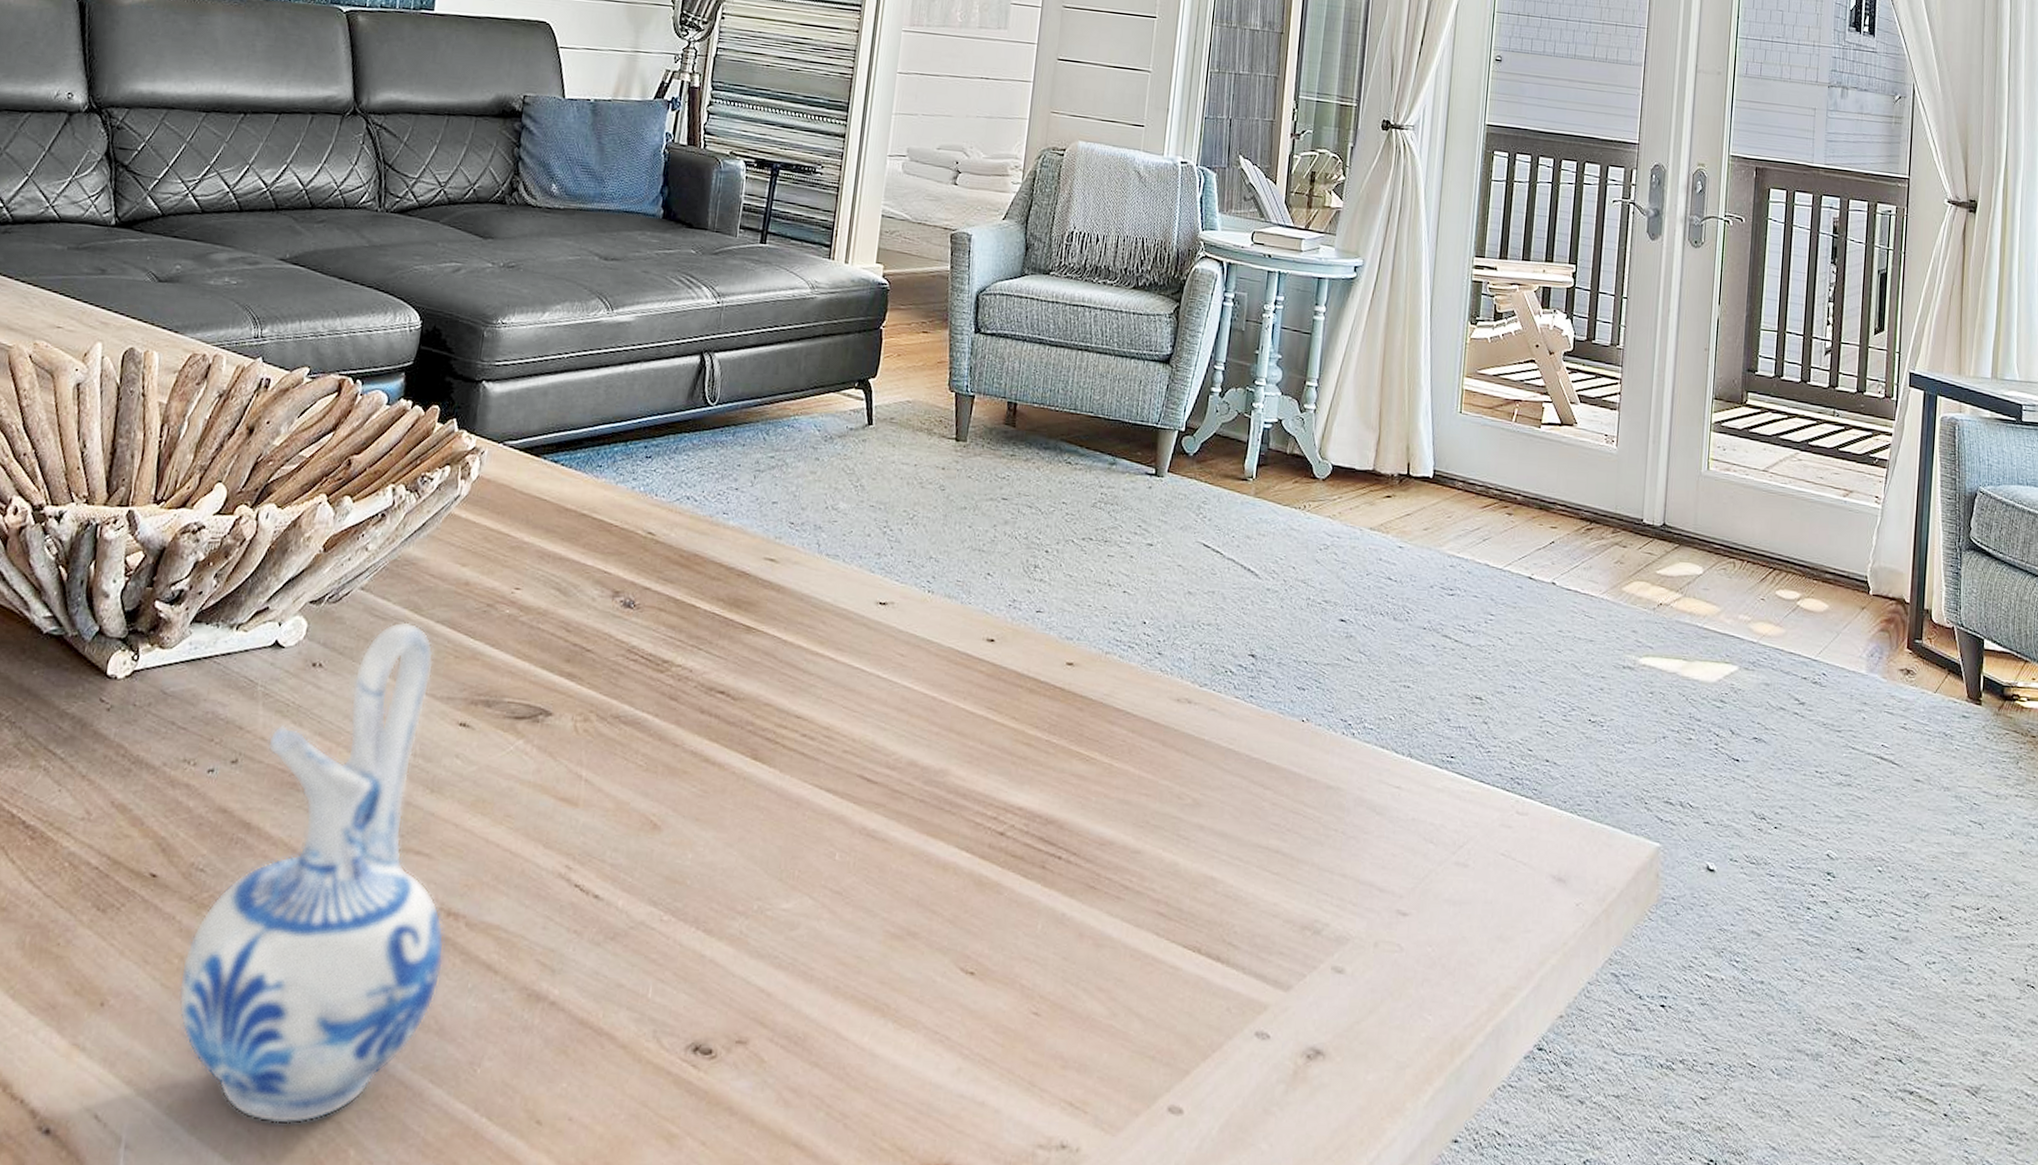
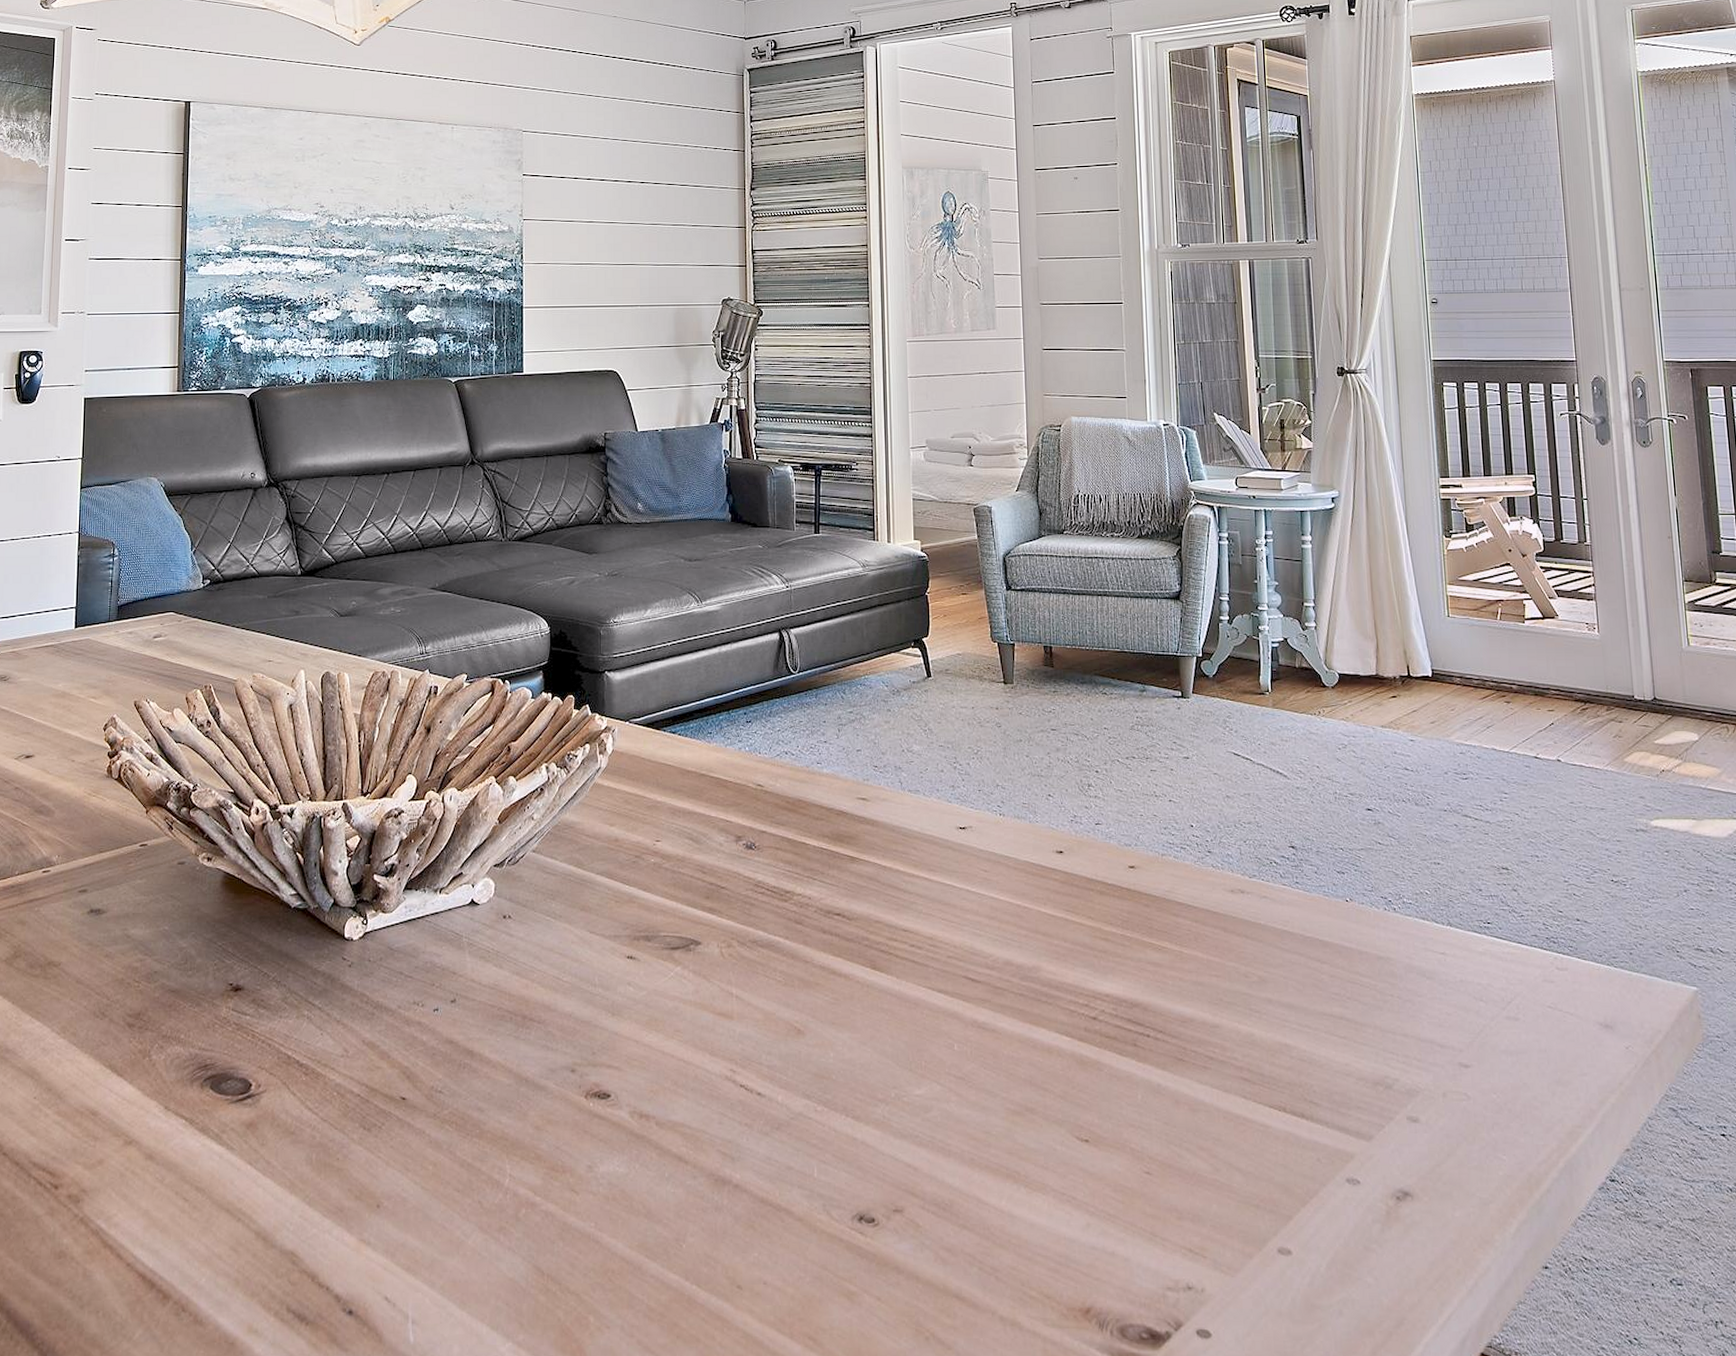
ceramic pitcher: present [178,621,445,1125] -> none [435,876,642,1299]

